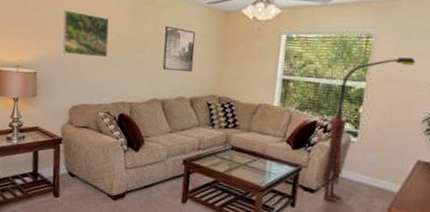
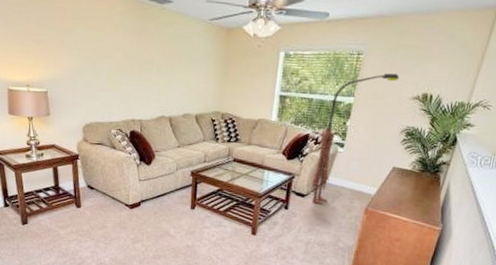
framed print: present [62,10,110,58] -> none [68,26,116,76]
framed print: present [162,26,195,73] -> none [169,43,199,90]

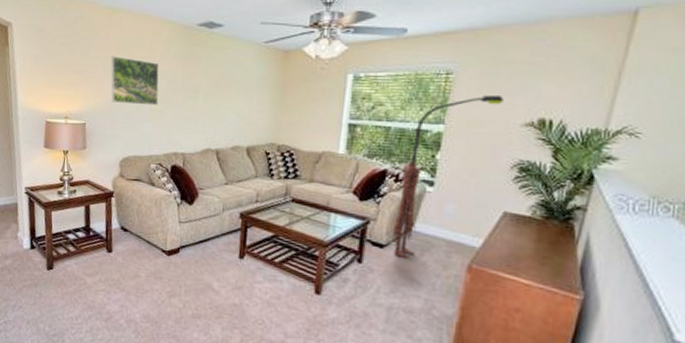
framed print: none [68,26,116,76] -> present [111,56,159,106]

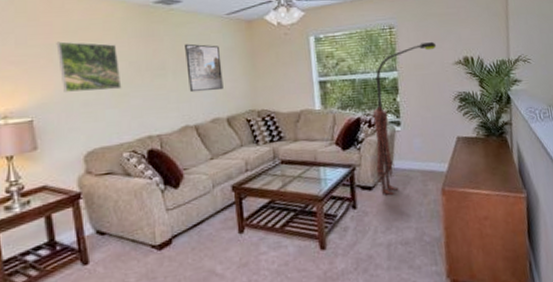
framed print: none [216,69,252,119] -> present [185,43,223,93]

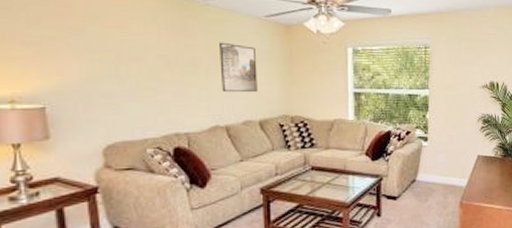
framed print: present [56,41,122,92] -> none [75,25,149,83]
floor lamp: present [372,41,437,195] -> none [402,64,467,205]

